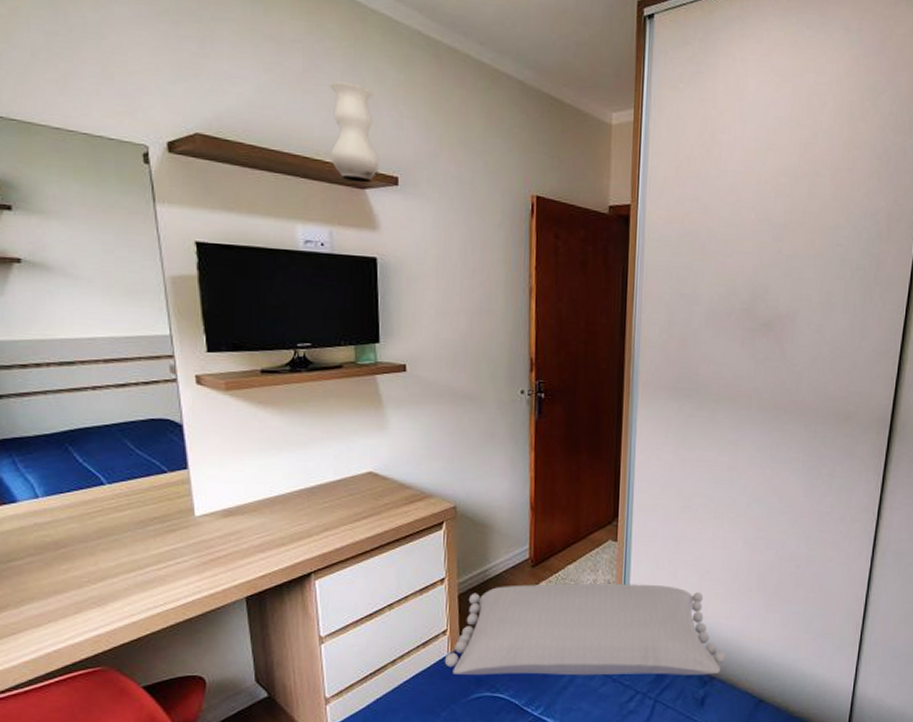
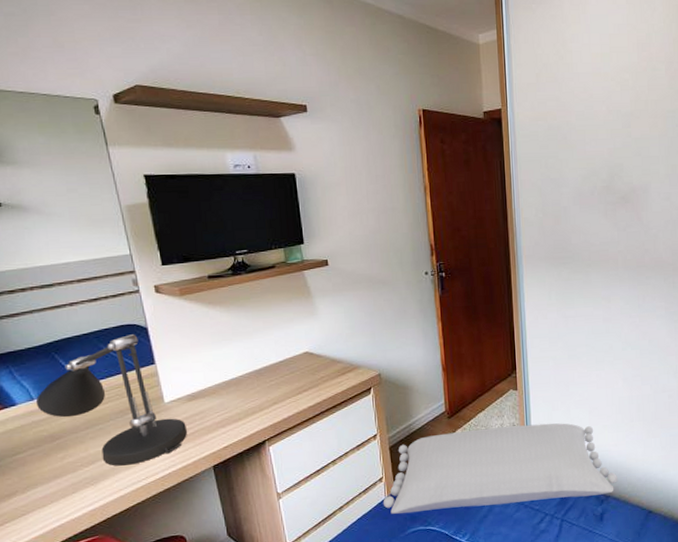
desk lamp: none [40,431,218,586] -> present [35,334,187,466]
vase: present [329,81,380,183] -> none [242,31,291,113]

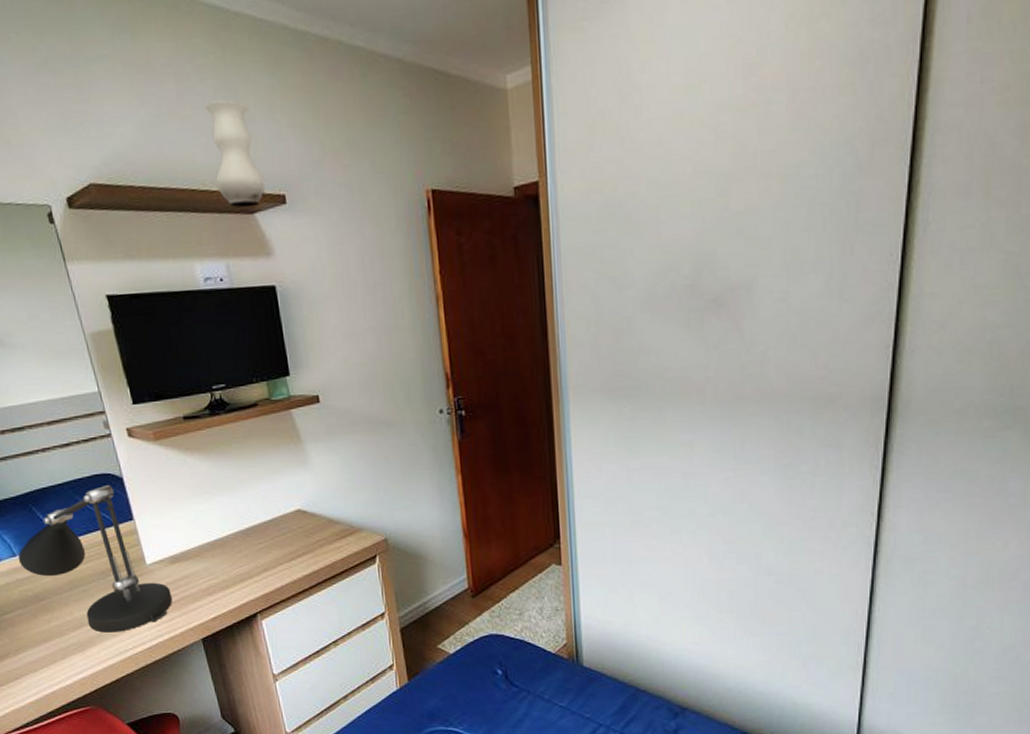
vase: none [242,31,291,113] -> present [204,99,266,208]
pillow: present [383,423,618,514] -> none [394,609,700,709]

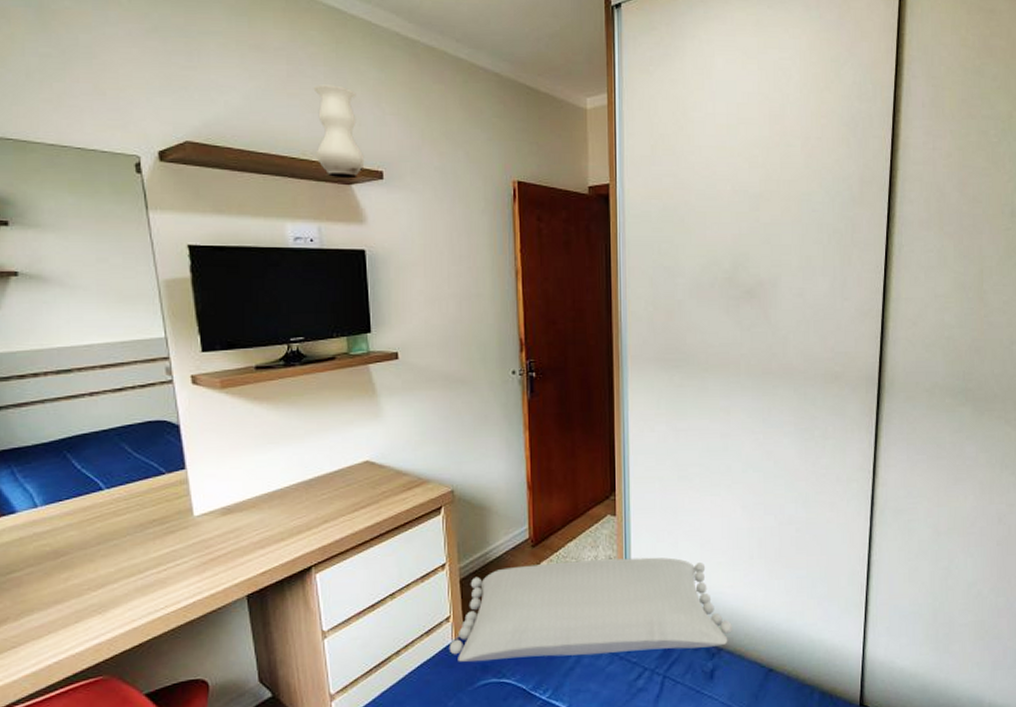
desk lamp: present [18,485,172,633] -> none [39,433,218,591]
pillow: none [394,609,700,709] -> present [449,557,733,662]

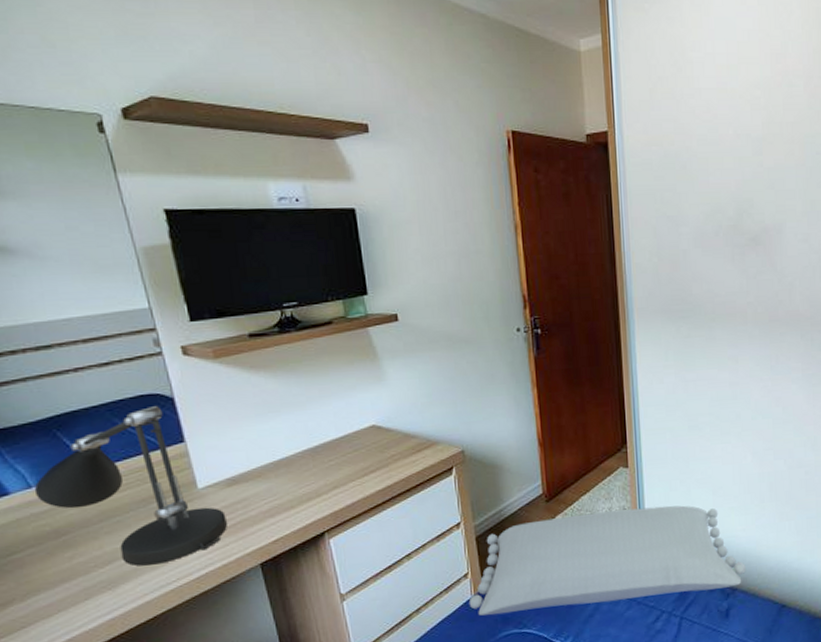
desk lamp: none [39,433,218,591] -> present [34,406,227,566]
vase: present [313,84,365,179] -> none [285,30,348,133]

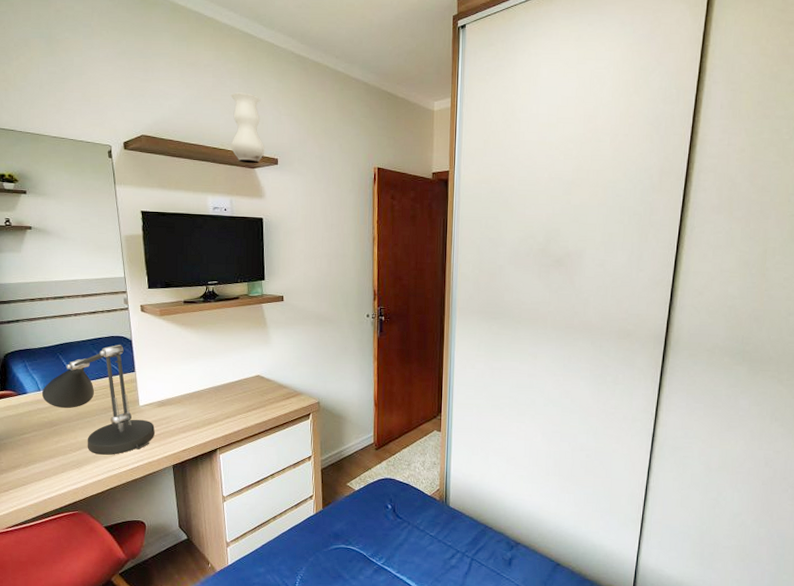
vase: none [285,30,348,133] -> present [230,92,265,164]
pillow: present [468,505,747,616] -> none [311,463,530,541]

